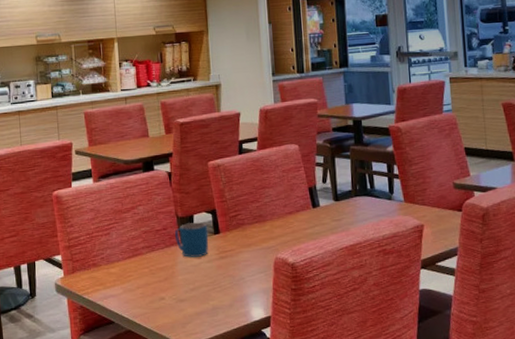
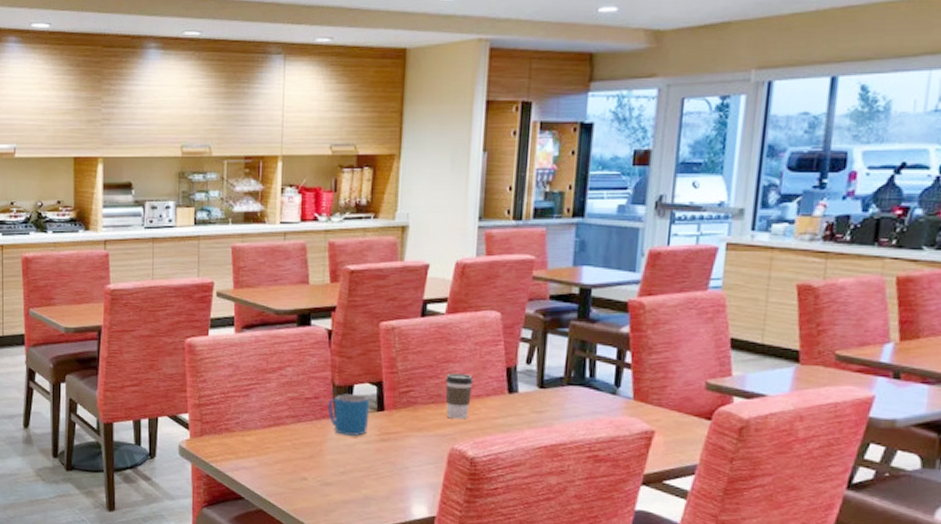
coffee cup: none [264,196,286,234] -> present [445,373,474,420]

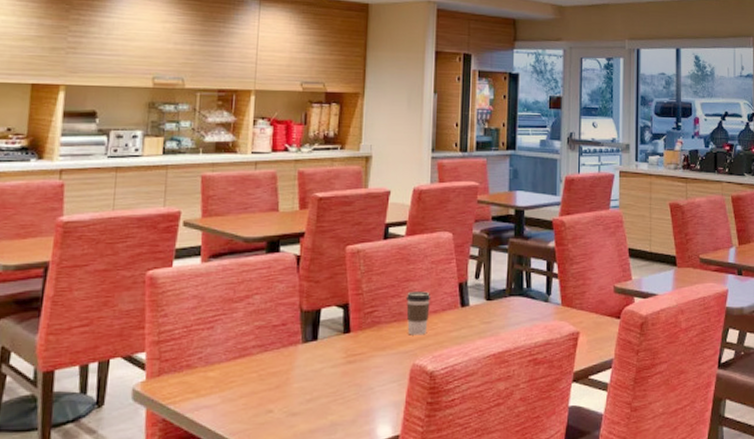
mug: present [327,394,370,436] -> none [295,318,337,361]

